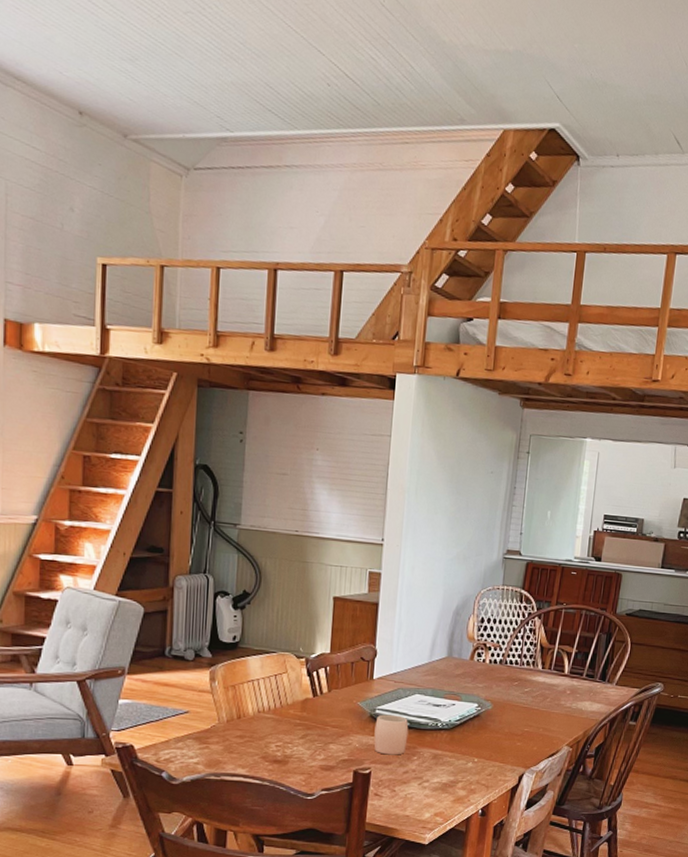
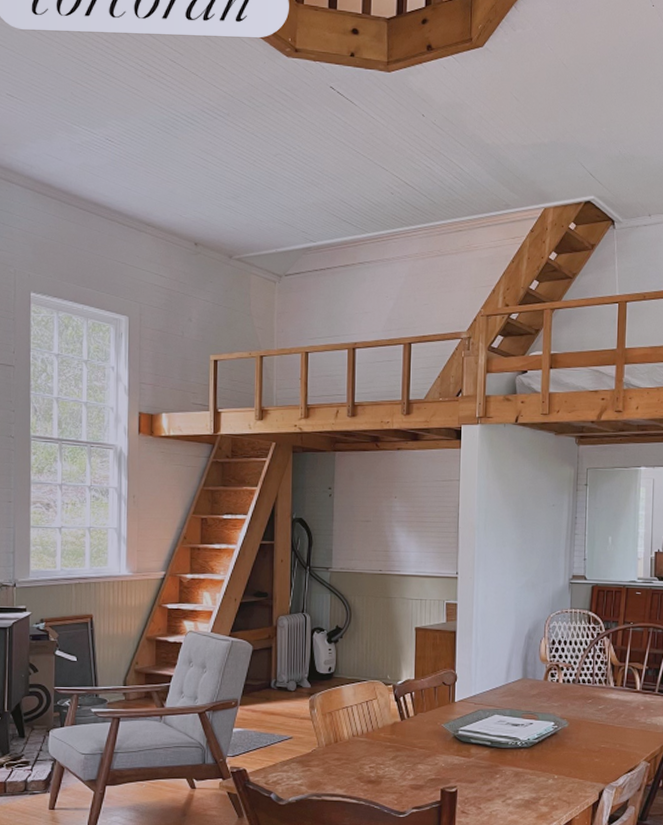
mug: present [373,714,409,755] -> none [458,735,490,774]

